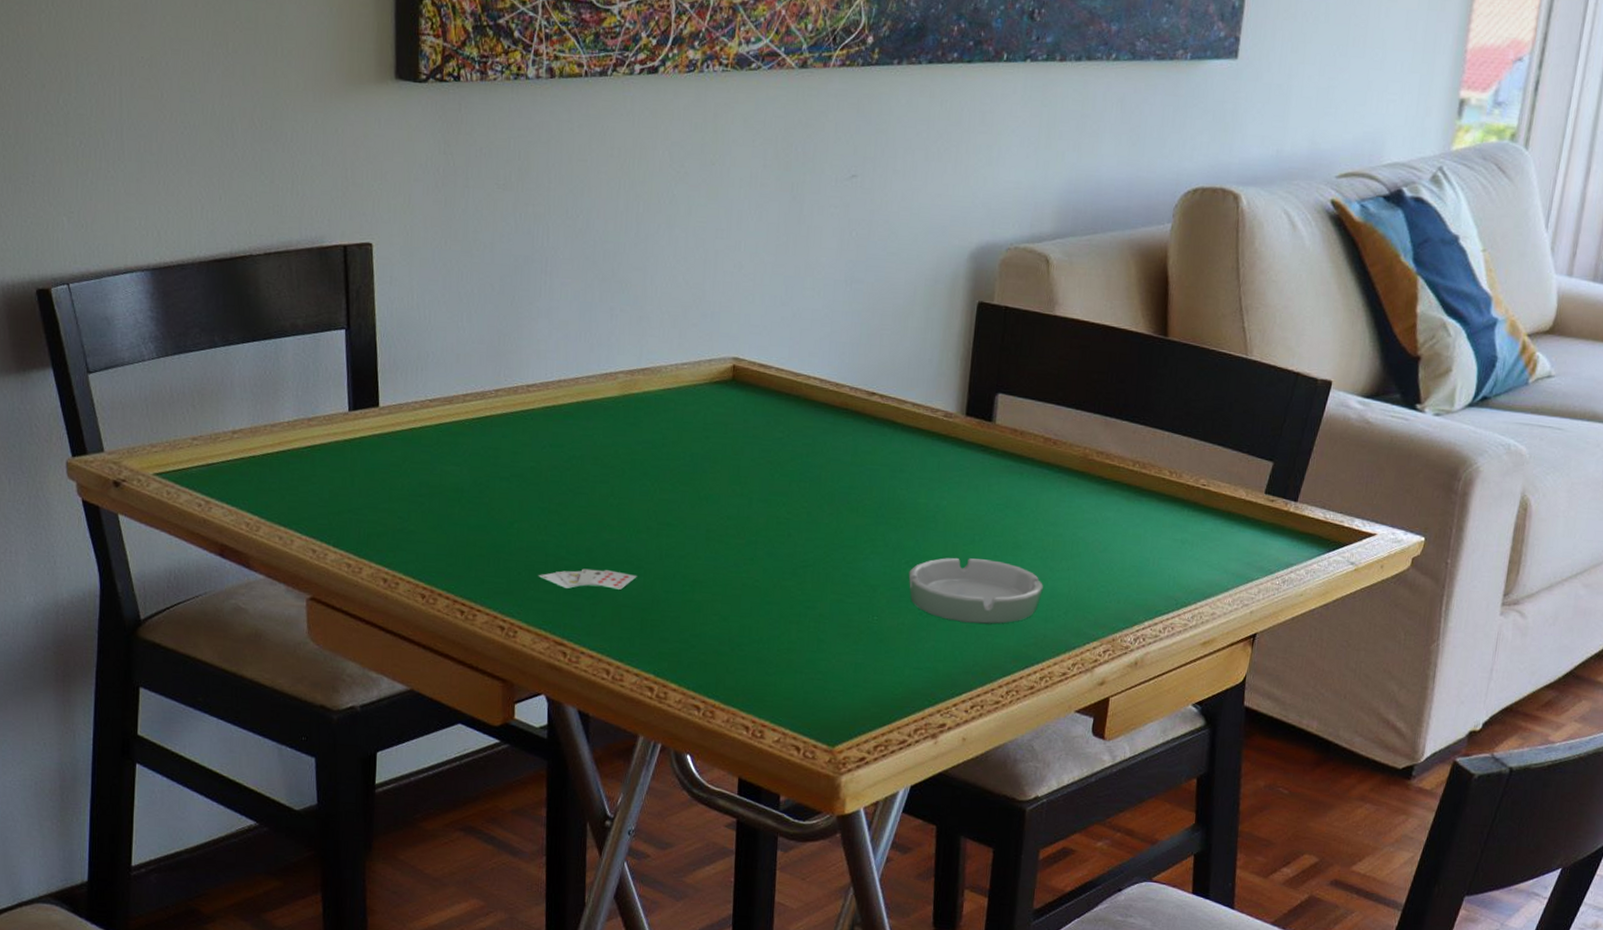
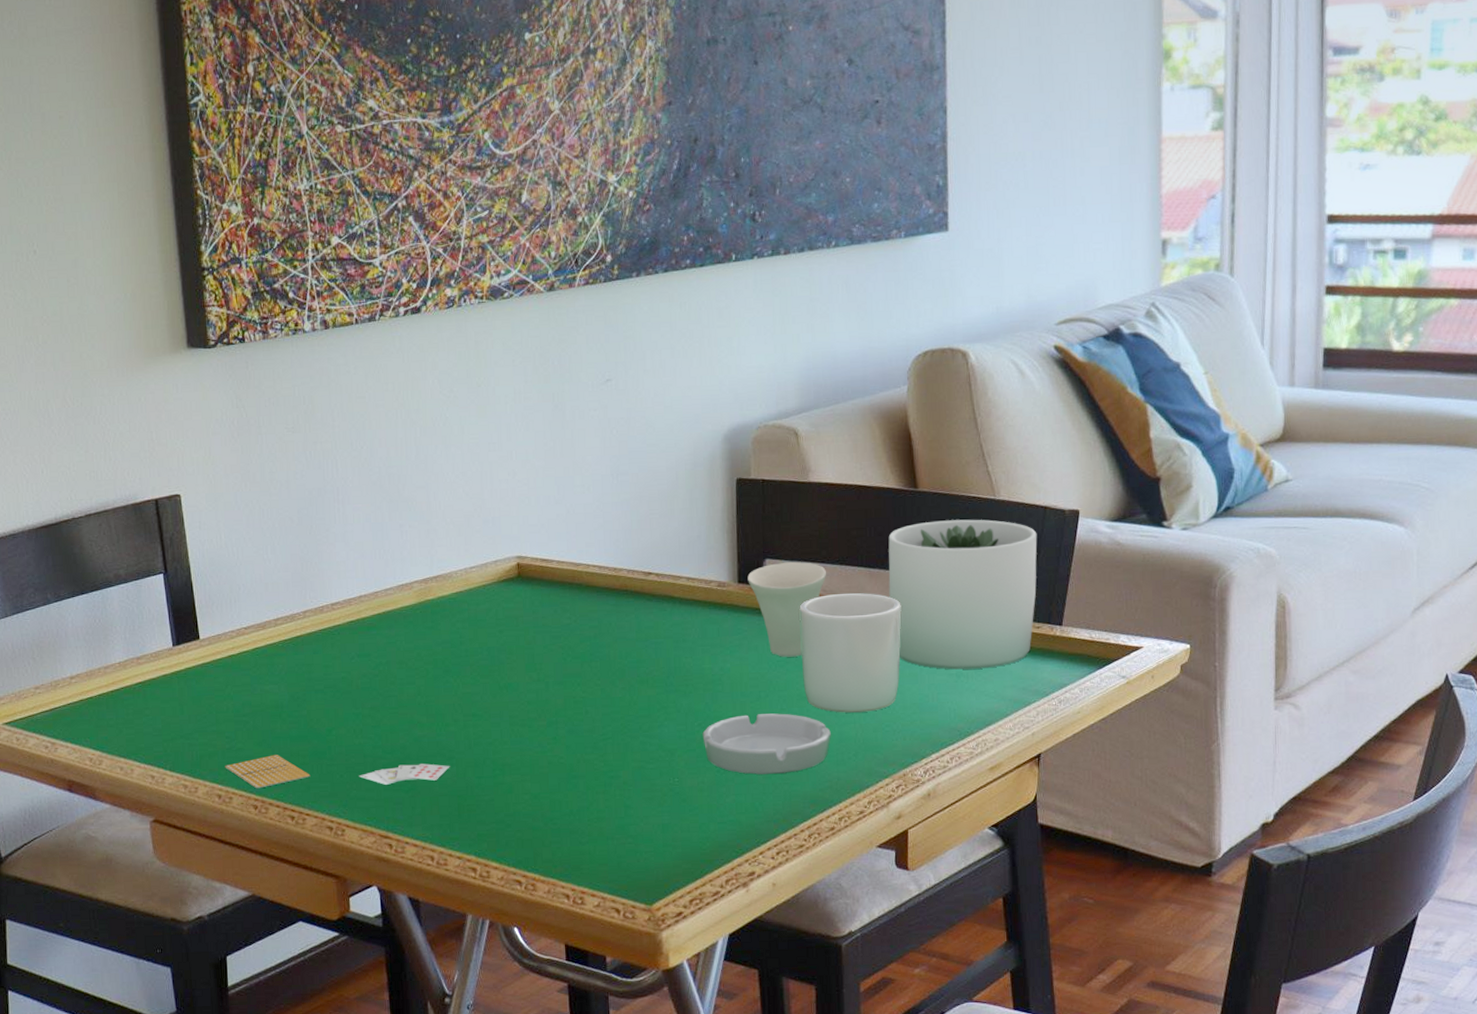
playing card: none [394,542,486,577] -> present [225,755,311,789]
cup: none [976,399,1061,502] -> present [747,561,827,657]
mug: none [1020,439,1134,570] -> present [799,592,902,713]
planter: none [1122,374,1285,538] -> present [888,519,1037,670]

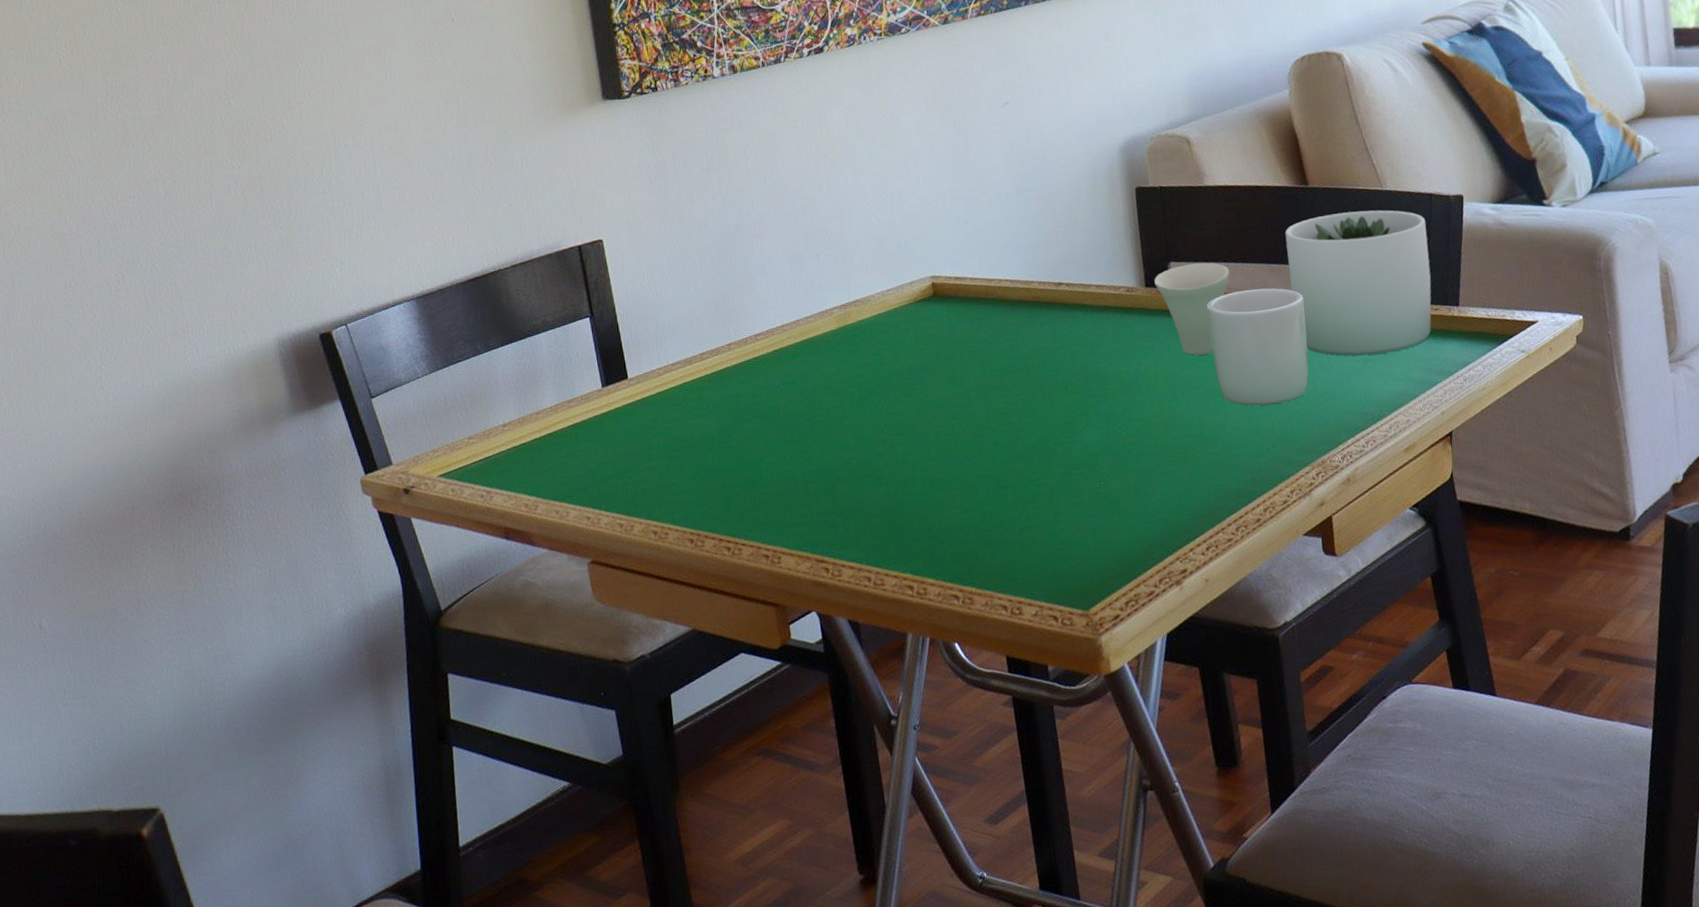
playing card: present [225,755,311,789] -> none [659,487,744,523]
card: present [359,763,450,785] -> none [791,485,881,509]
ashtray: present [702,713,832,775] -> none [1123,410,1249,473]

